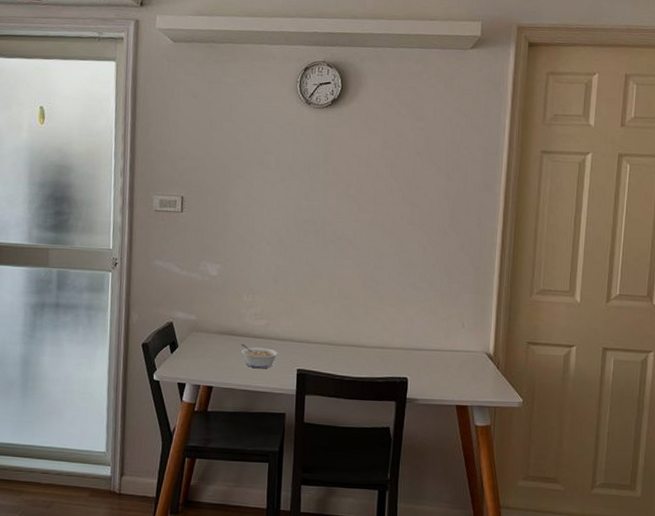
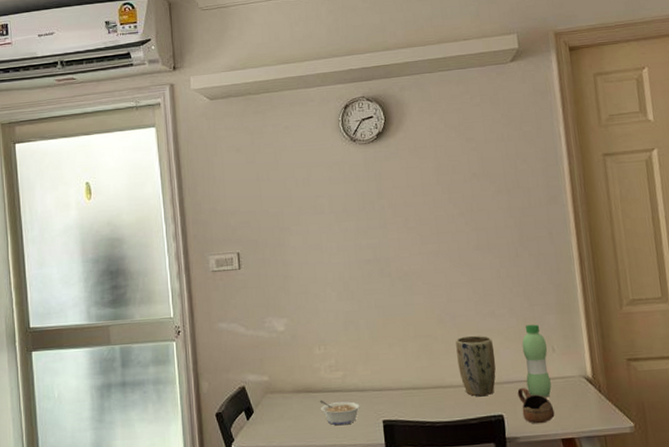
plant pot: none [374,302,410,358] -> present [456,335,496,396]
cup: none [424,355,454,390] -> present [517,387,555,424]
water bottle: none [433,300,458,367] -> present [522,324,552,397]

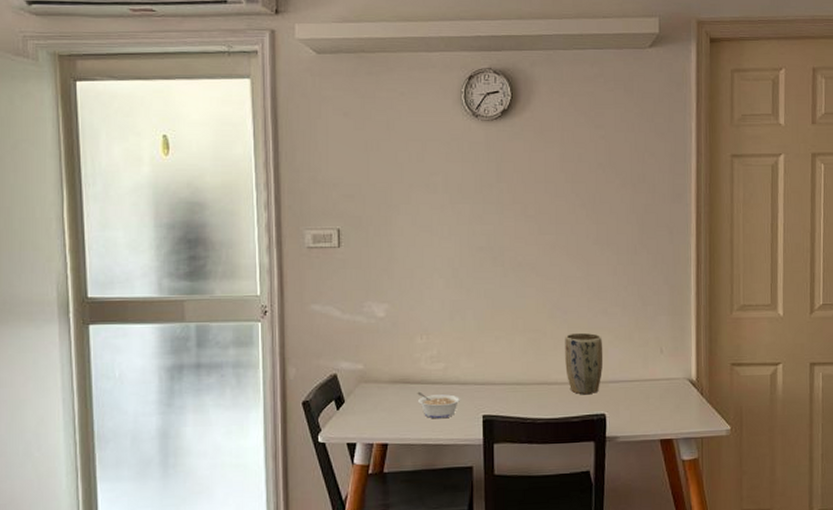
cup: present [517,387,555,424] -> none [622,387,656,424]
water bottle: present [522,324,552,397] -> none [631,324,656,398]

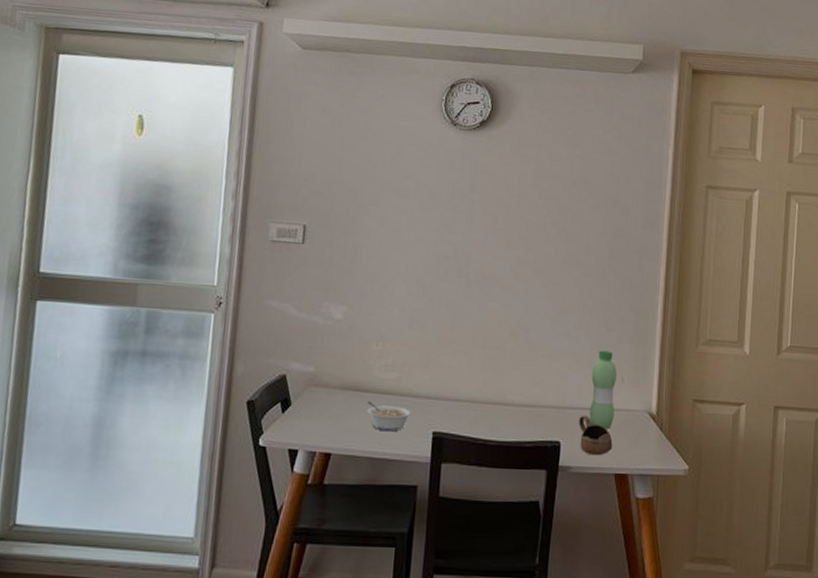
plant pot: present [565,332,604,394] -> none [522,353,563,419]
cup: none [622,387,656,424] -> present [578,415,613,456]
water bottle: none [631,324,656,398] -> present [589,350,618,428]

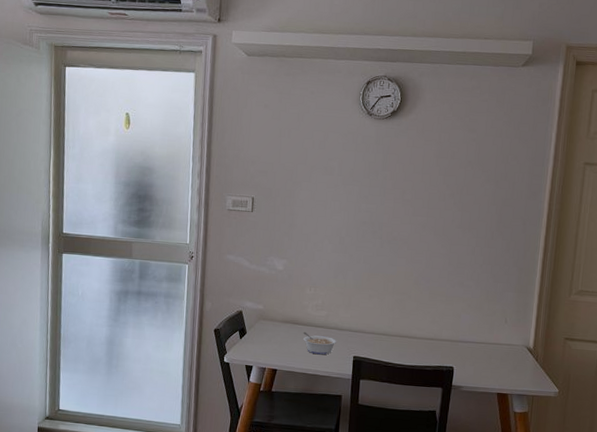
cup: present [578,415,613,456] -> none [469,347,496,379]
water bottle: present [589,350,618,428] -> none [478,297,502,358]

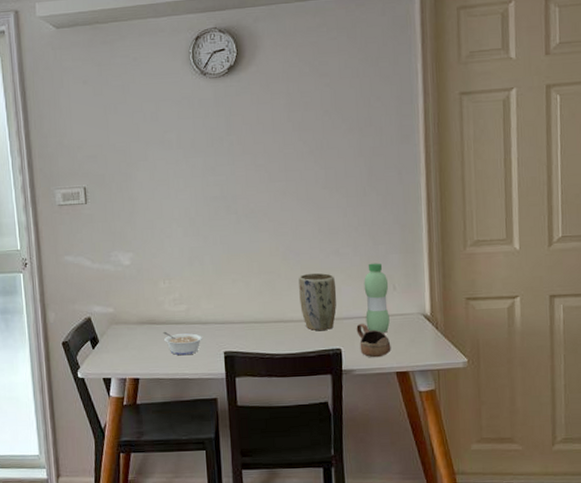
plant pot: none [424,298,457,349] -> present [298,272,337,330]
cup: none [469,347,496,379] -> present [356,323,391,358]
water bottle: none [478,297,502,358] -> present [364,263,390,333]

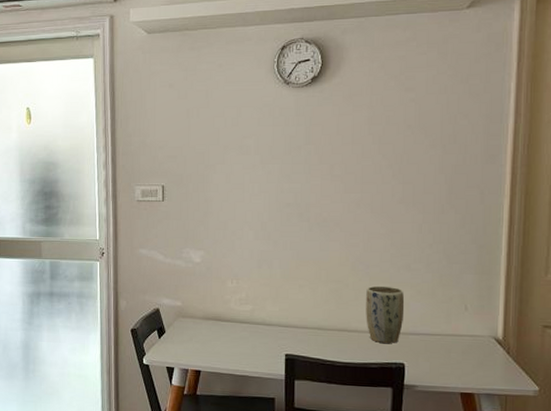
legume: present [163,331,203,356] -> none [227,328,266,354]
cup: present [356,323,391,358] -> none [422,340,457,376]
water bottle: present [364,263,390,333] -> none [433,281,460,352]

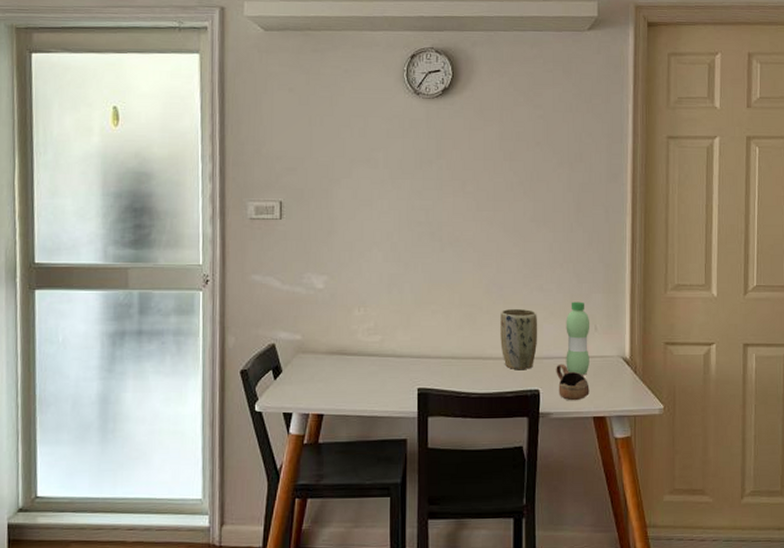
cup: none [422,340,457,376] -> present [556,363,590,401]
water bottle: none [433,281,460,352] -> present [566,302,590,375]

